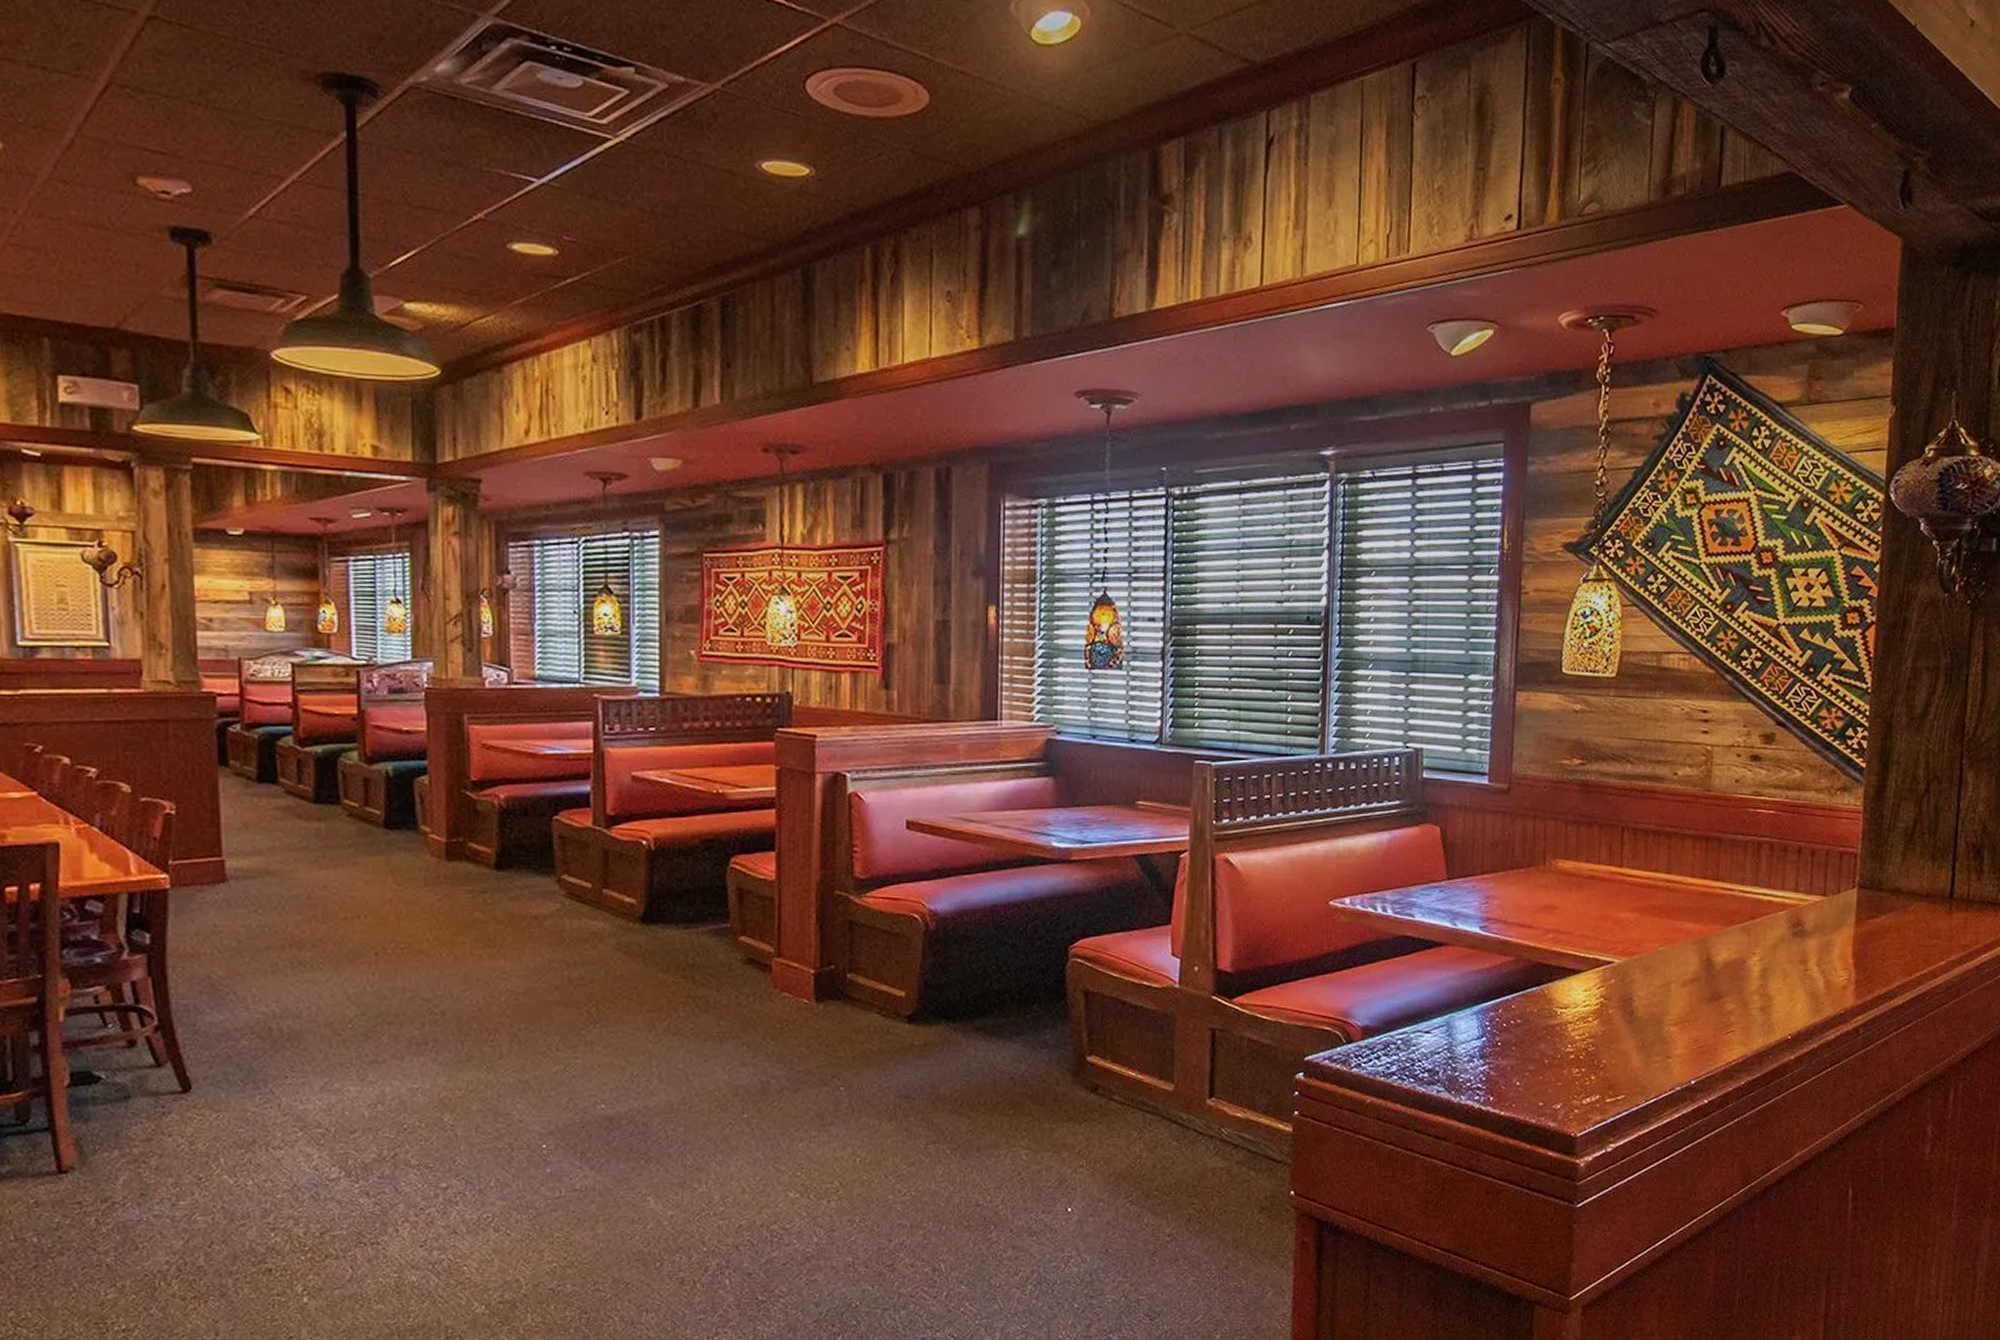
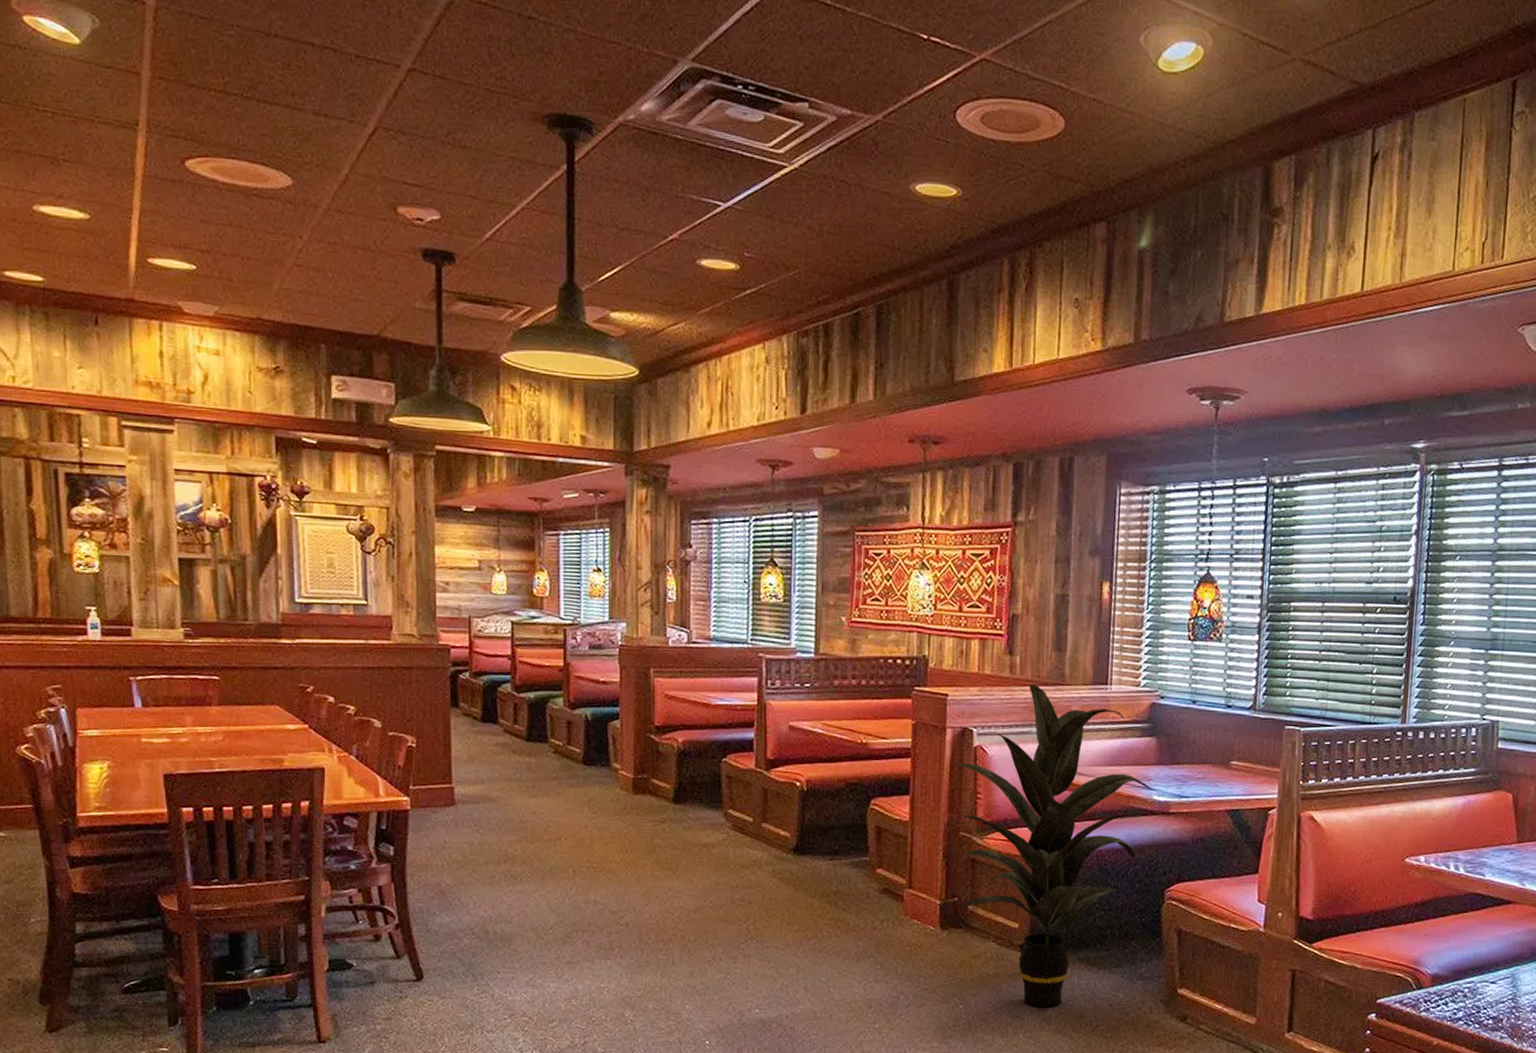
indoor plant: none [821,721,1054,1085] -> present [950,684,1155,1008]

